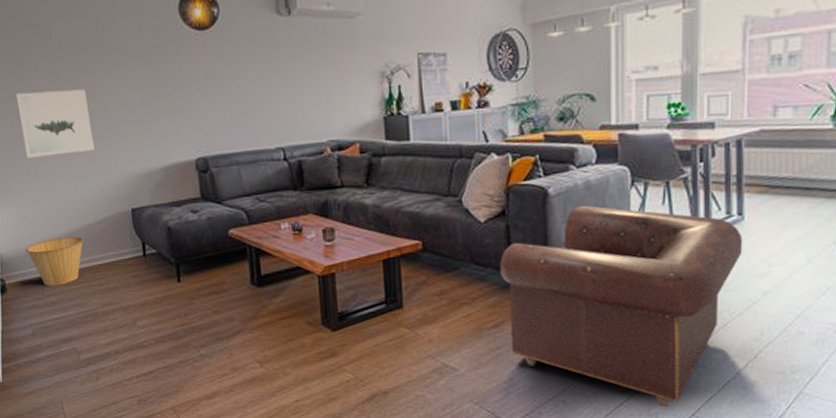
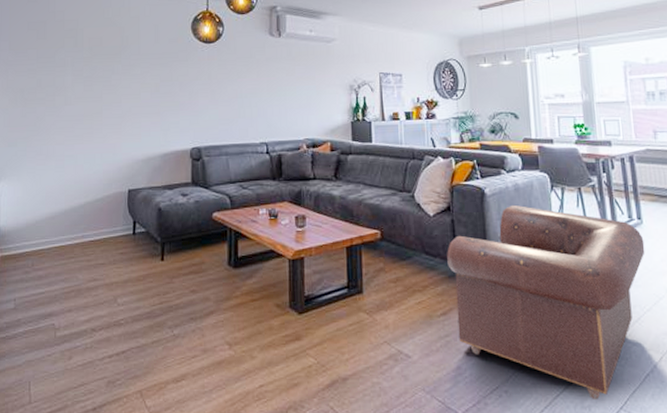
wall art: present [15,89,95,158] -> none [42,83,104,140]
basket: present [25,236,84,286] -> none [24,213,80,260]

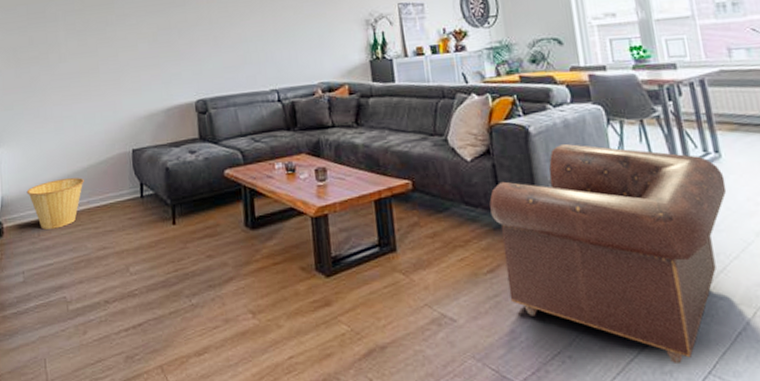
basket: none [24,213,80,260] -> present [26,178,84,230]

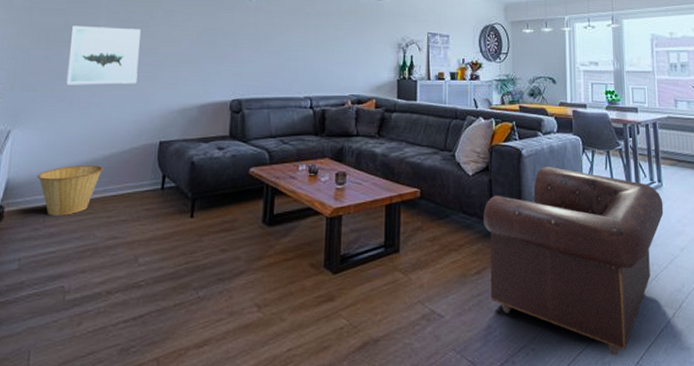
wall art: none [35,37,102,101] -> present [66,25,141,85]

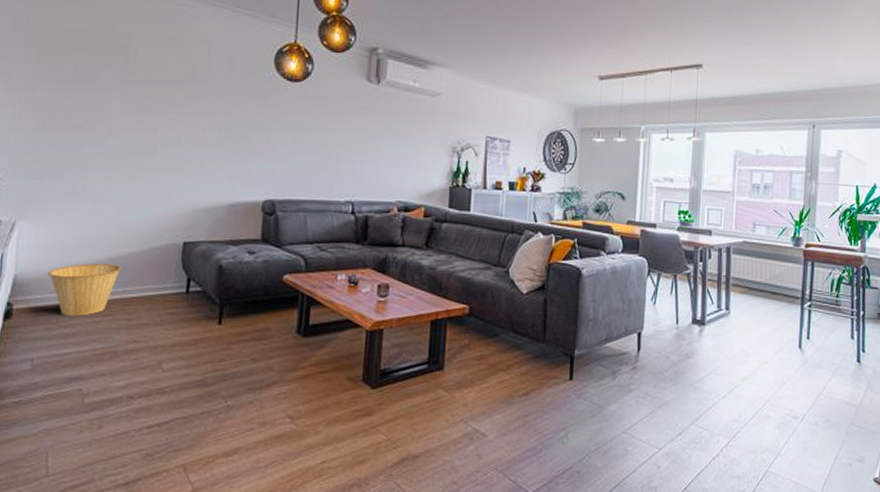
wall art: present [66,25,141,85] -> none [77,108,160,178]
armchair: present [483,166,664,355] -> none [535,287,729,480]

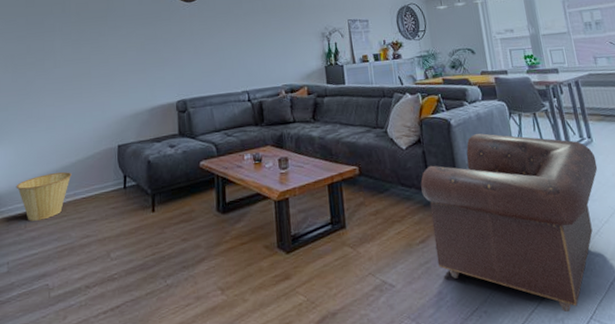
armchair: none [535,287,729,480] -> present [420,133,598,312]

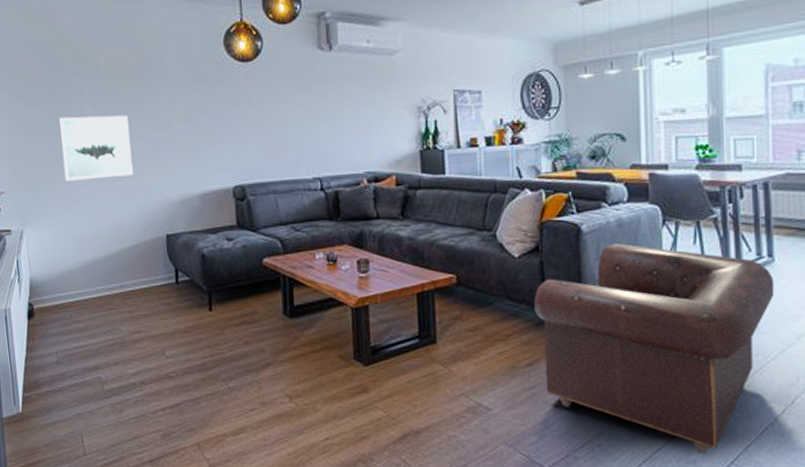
basket: present [16,172,72,221] -> none [56,261,116,312]
wall art: none [32,45,93,103] -> present [58,115,134,181]

